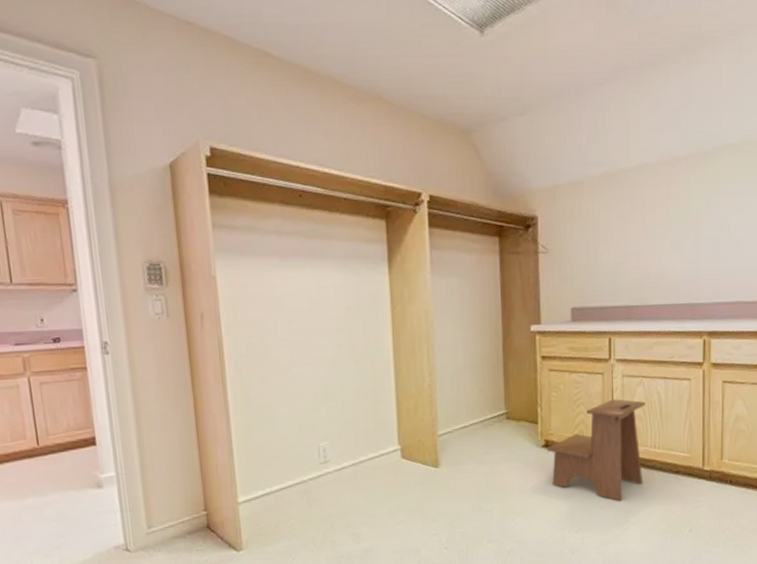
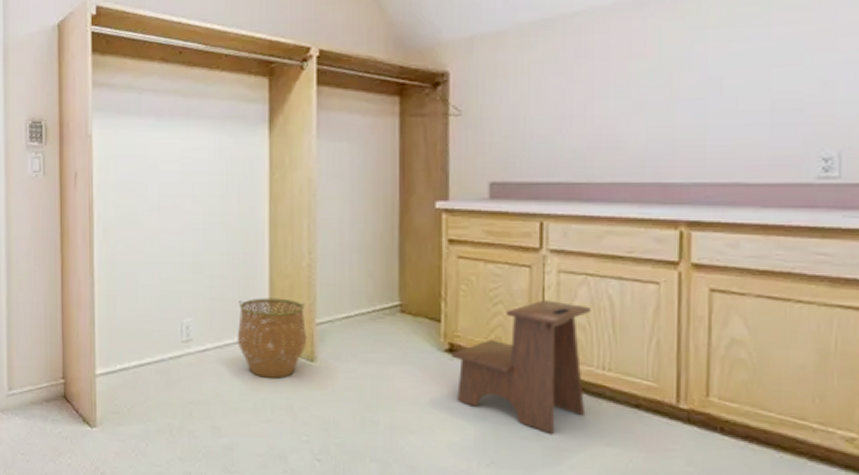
basket: none [369,416,432,486] -> present [237,297,307,379]

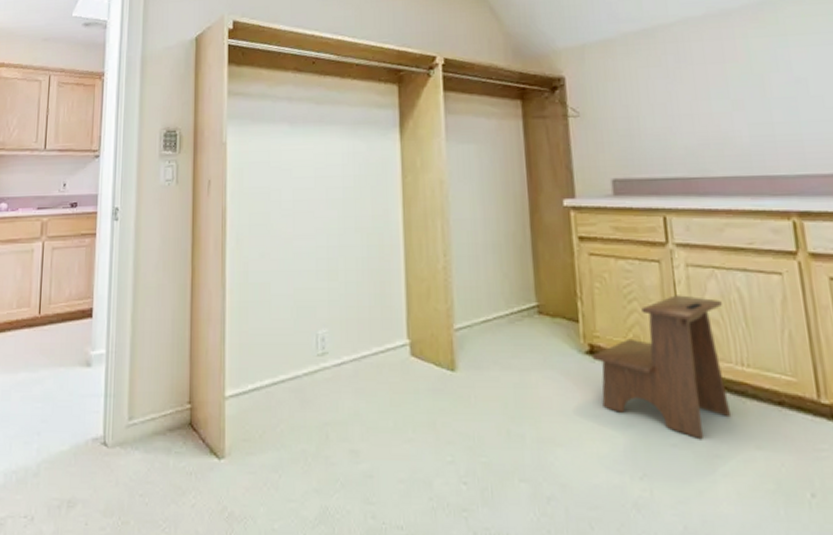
basket: present [237,297,307,379] -> none [374,304,447,391]

